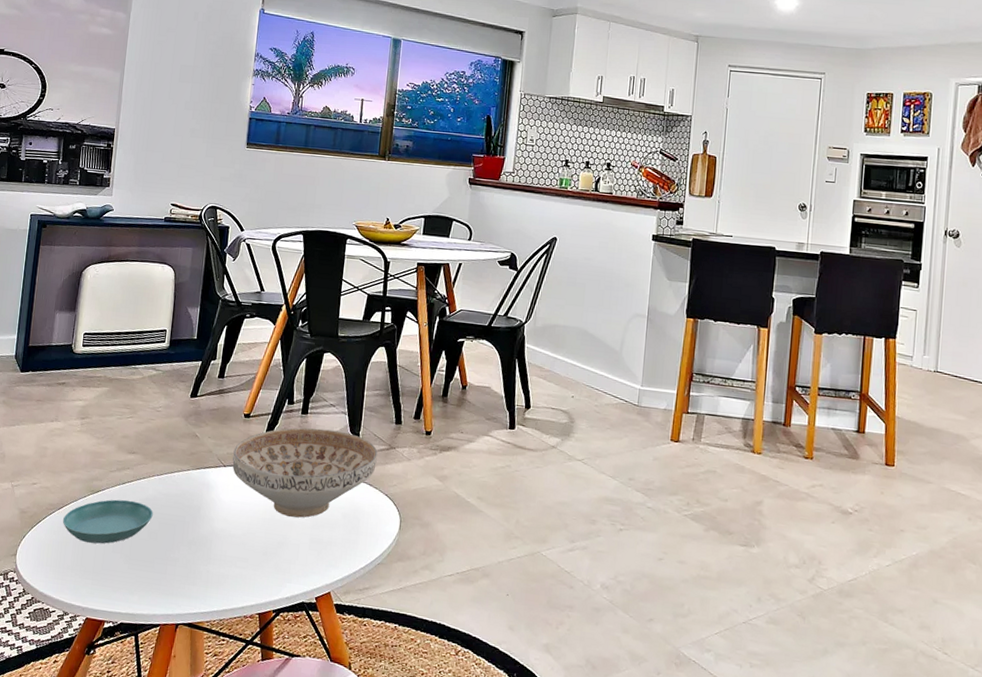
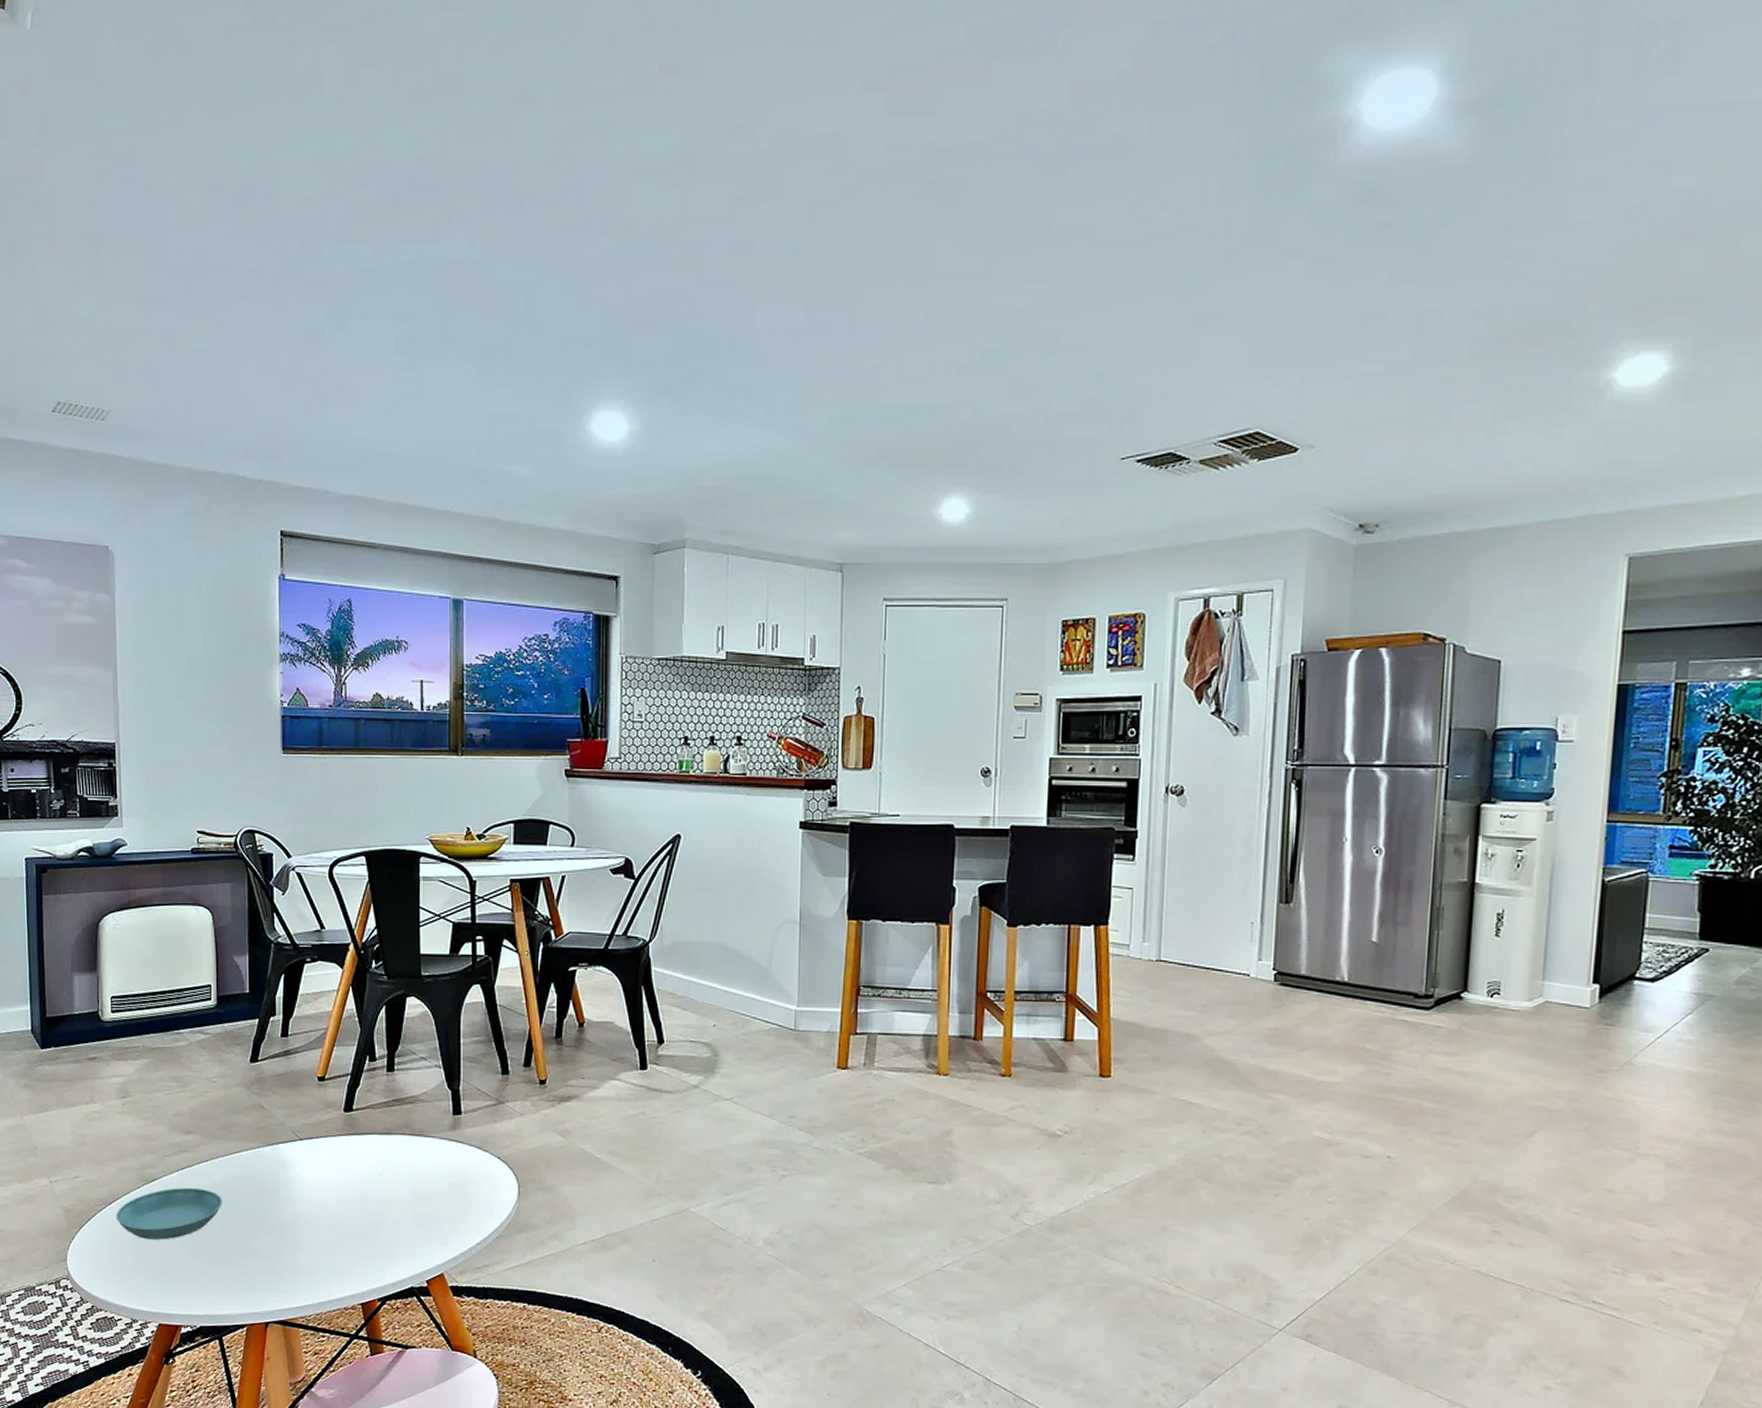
decorative bowl: present [232,427,378,518] -> none [310,1087,483,1192]

